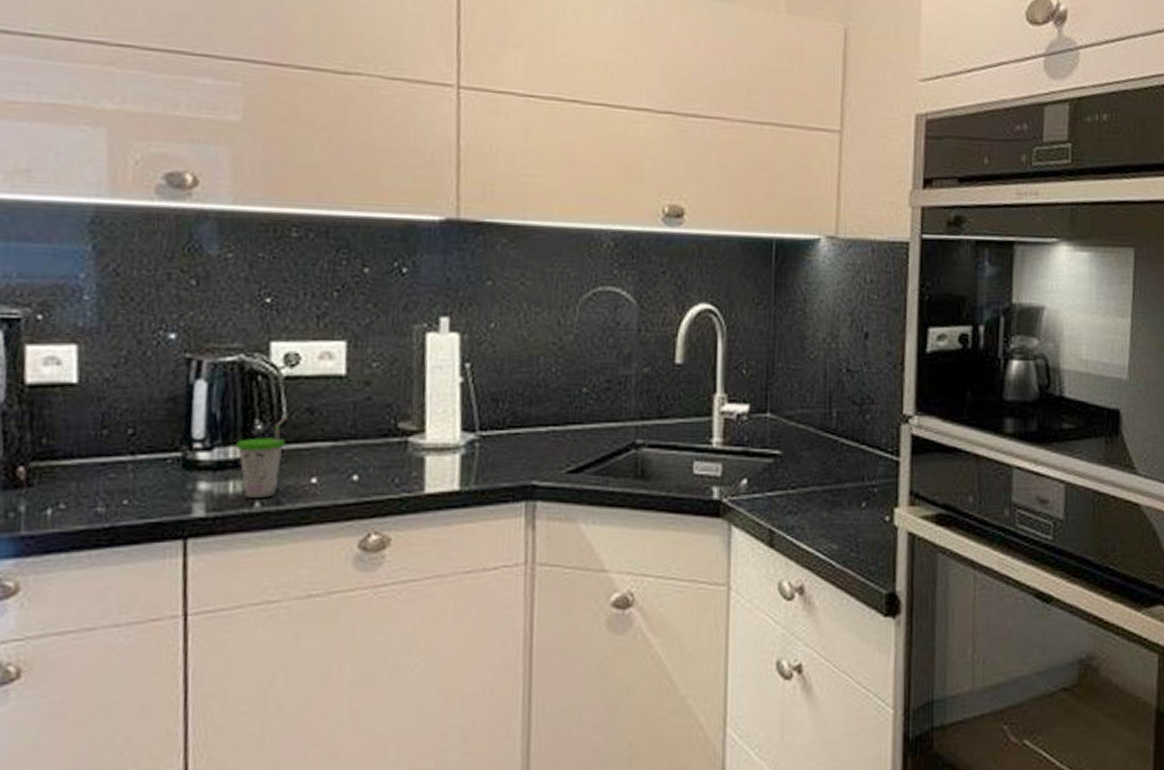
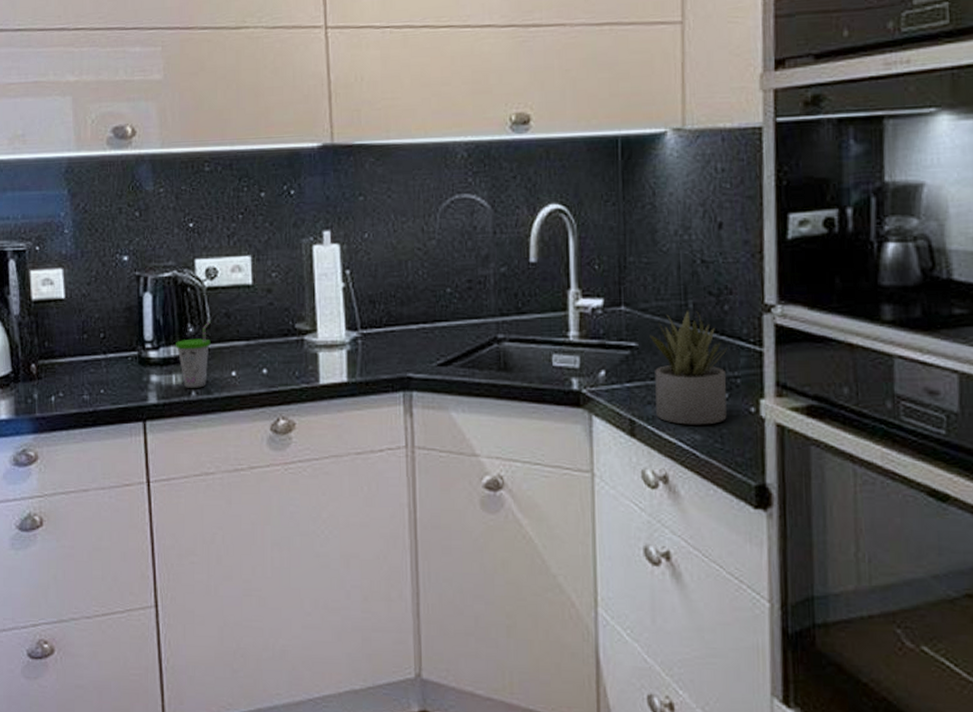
succulent plant: none [793,418,867,534] -> present [649,310,727,425]

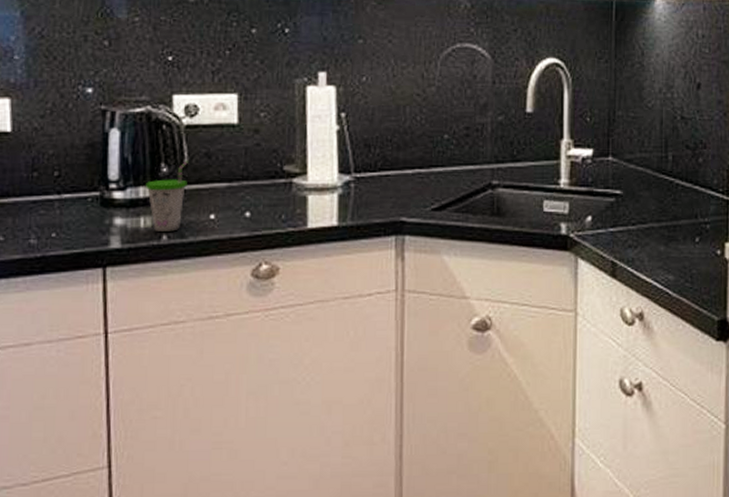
succulent plant: present [649,310,727,425] -> none [633,161,700,266]

